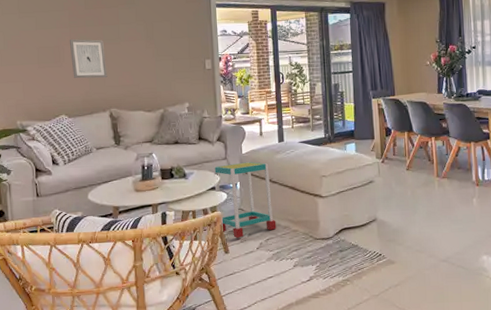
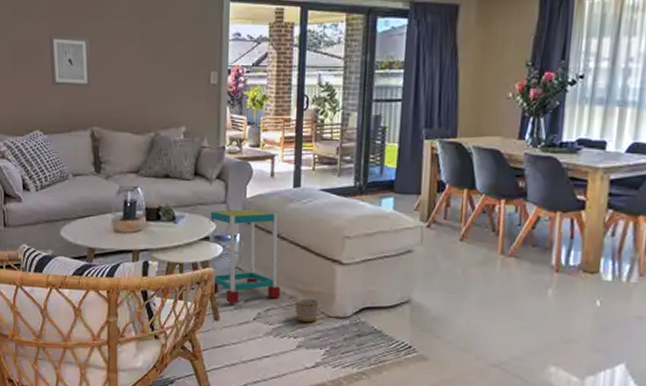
planter: none [288,226,308,246] -> present [295,298,320,323]

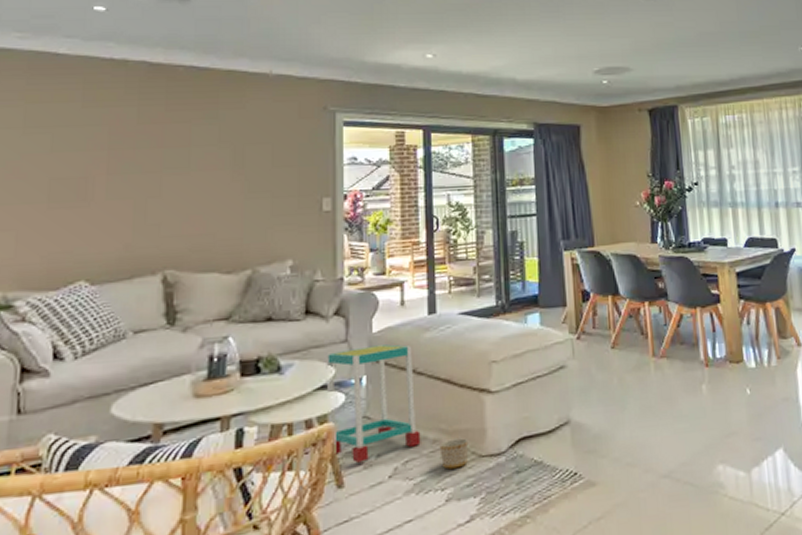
wall art: present [49,35,91,88] -> none [105,167,165,226]

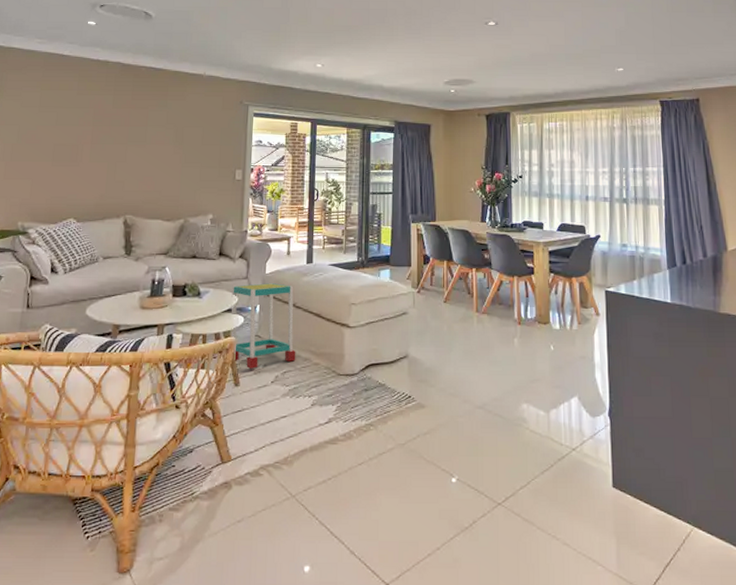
planter: present [439,438,469,470] -> none [309,359,331,382]

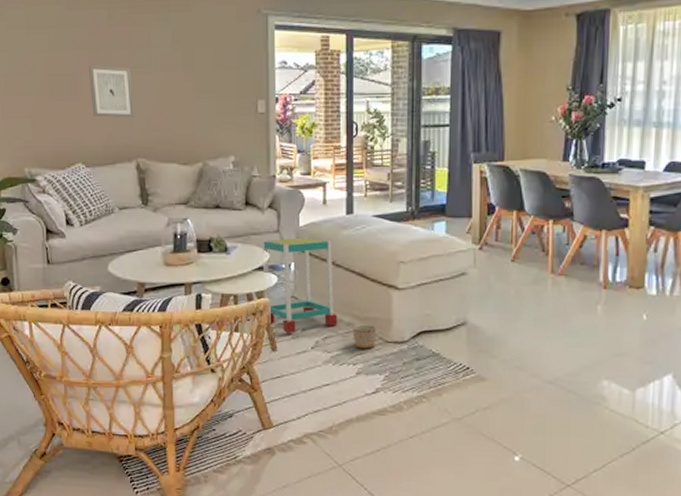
wall art: none [89,139,128,182] -> present [88,65,135,119]
planter: none [309,359,331,382] -> present [352,324,377,349]

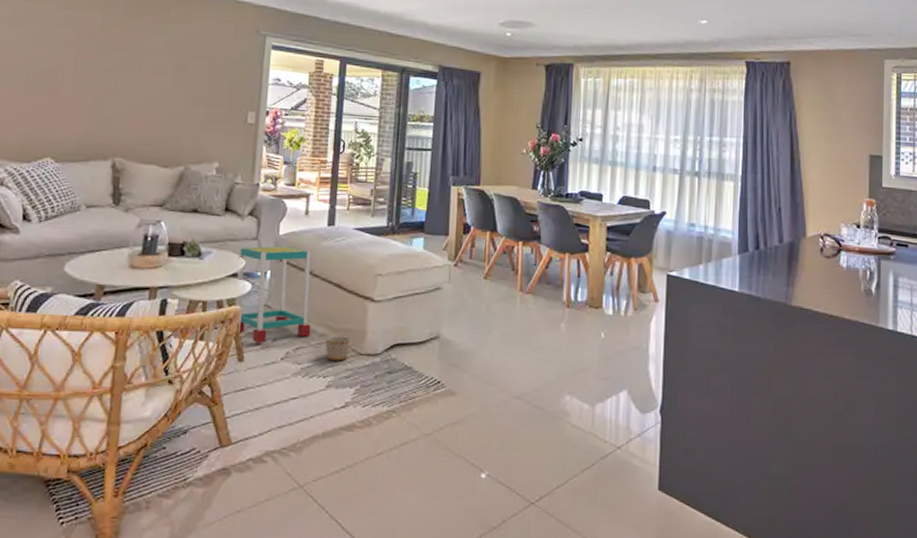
wall art: present [88,65,135,119] -> none [70,63,119,118]

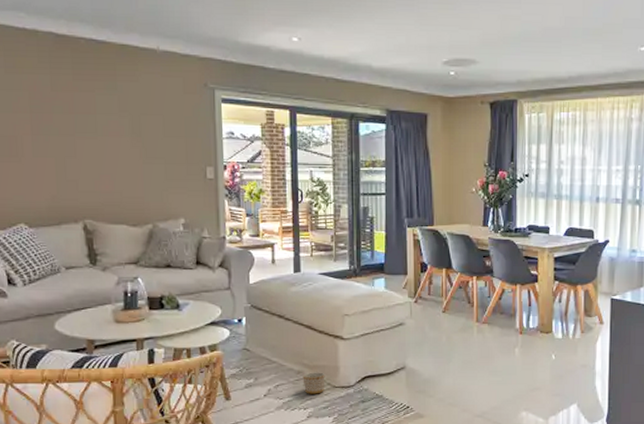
side table: present [236,246,311,343] -> none [214,294,288,383]

